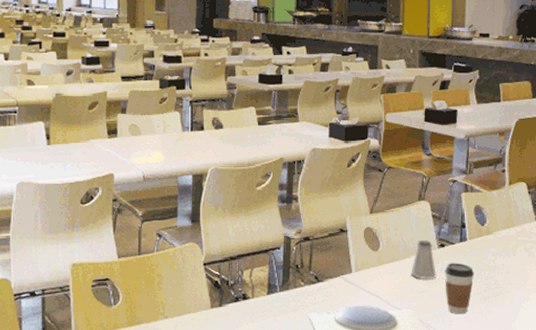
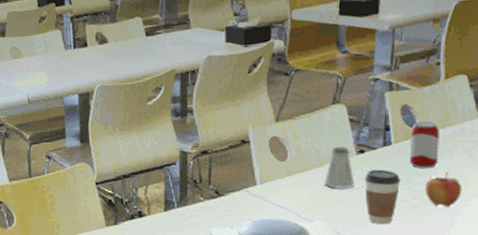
beverage can: none [481,222,505,264] -> present [409,121,439,169]
apple: none [494,269,524,300] -> present [425,173,462,207]

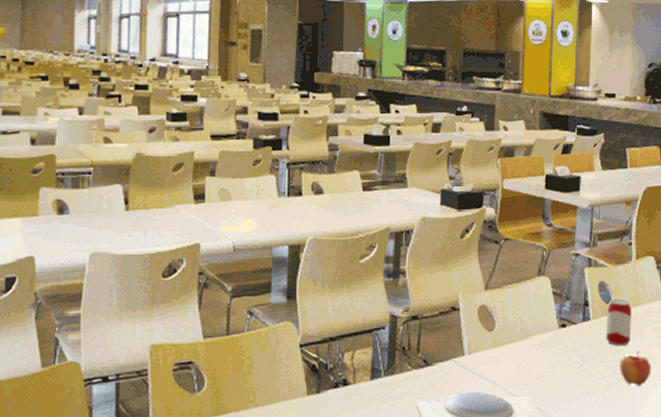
saltshaker: present [324,146,354,190] -> none [529,318,557,364]
coffee cup: present [365,169,401,225] -> none [566,345,598,402]

